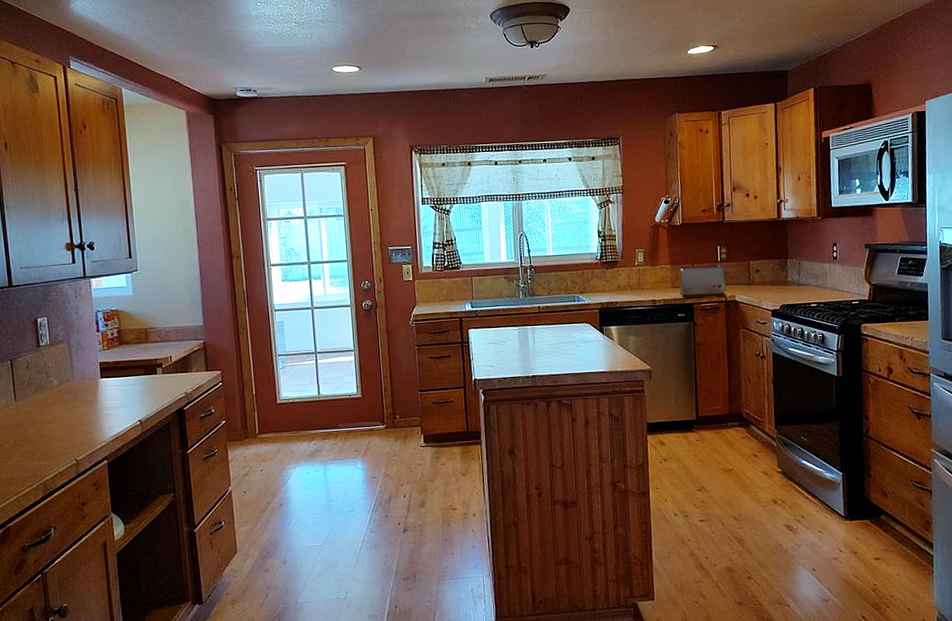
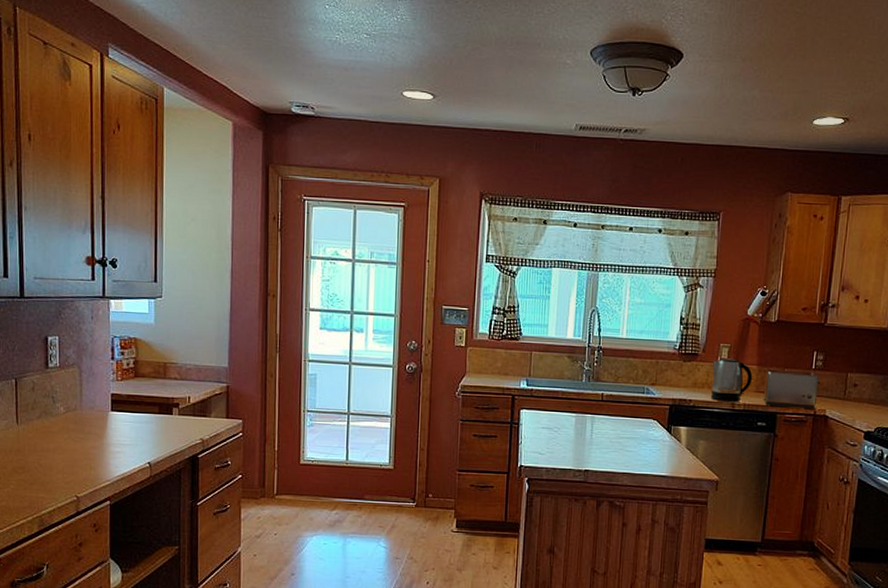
kettle: none [632,261,668,300] -> present [710,358,753,403]

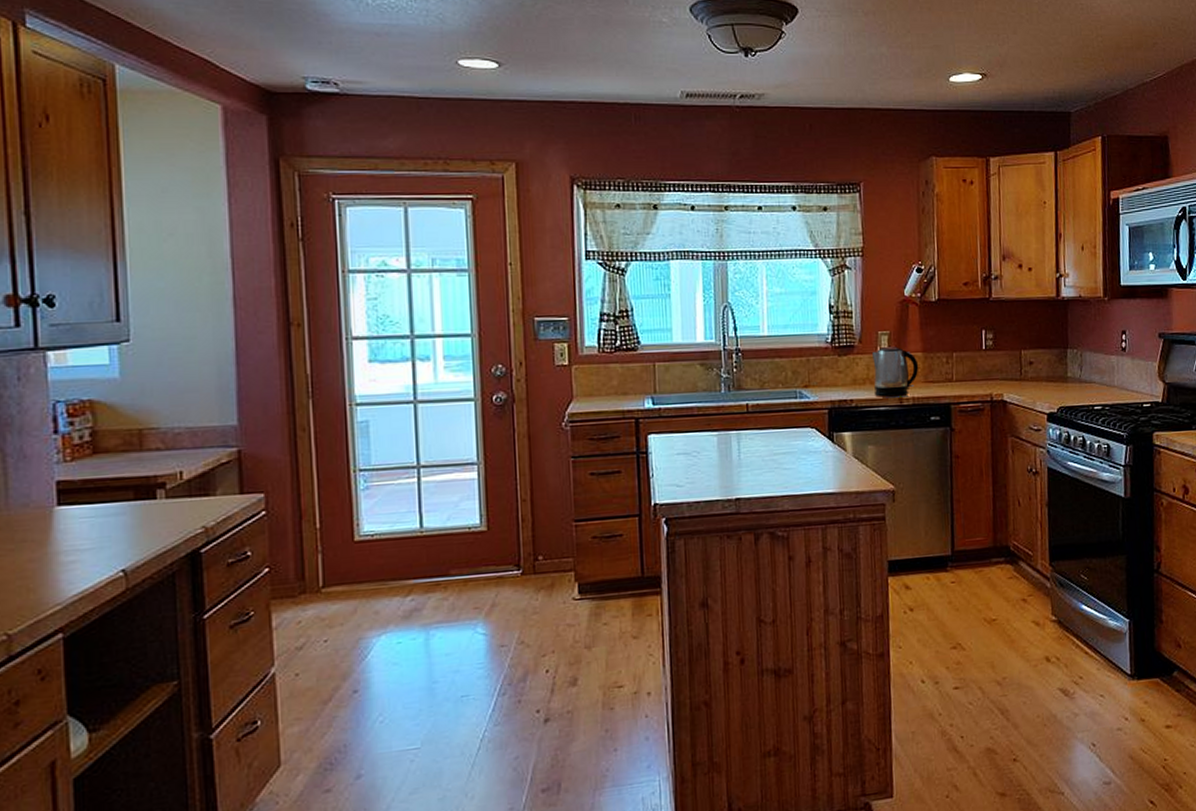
toaster: present [763,369,820,409] -> none [933,353,993,397]

